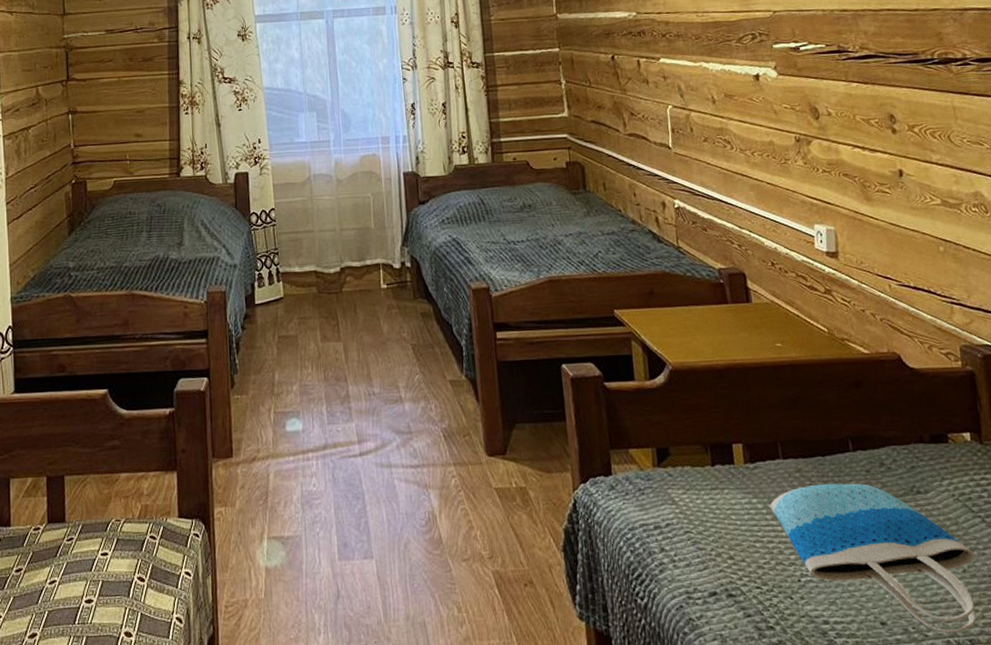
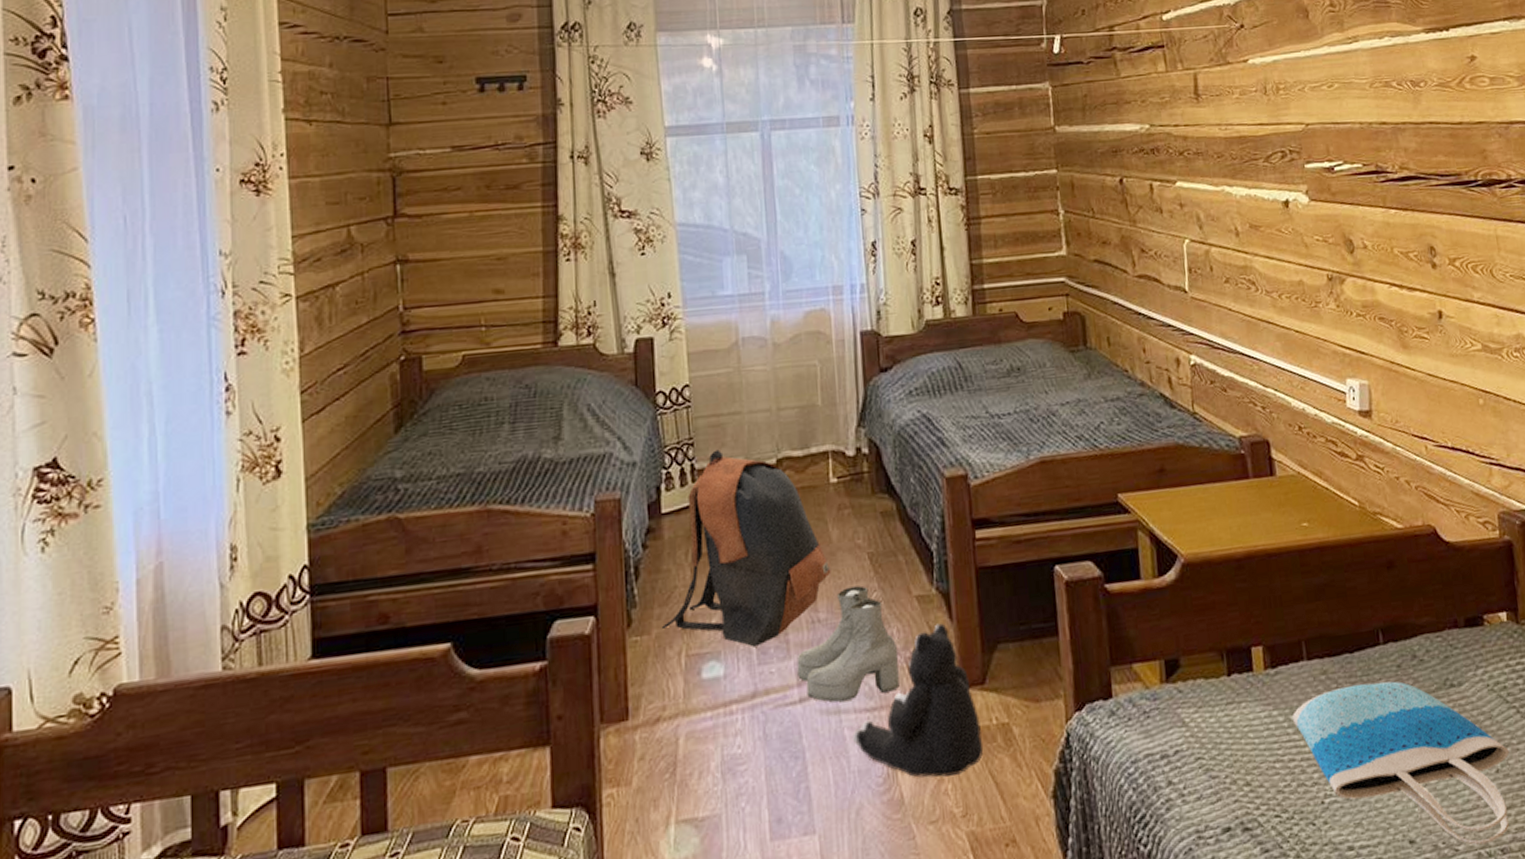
backpack: none [256,258,383,410] -> present [661,449,831,647]
boots: none [357,369,437,458] -> present [797,585,900,703]
plush toy: none [400,403,506,525] -> present [851,623,984,778]

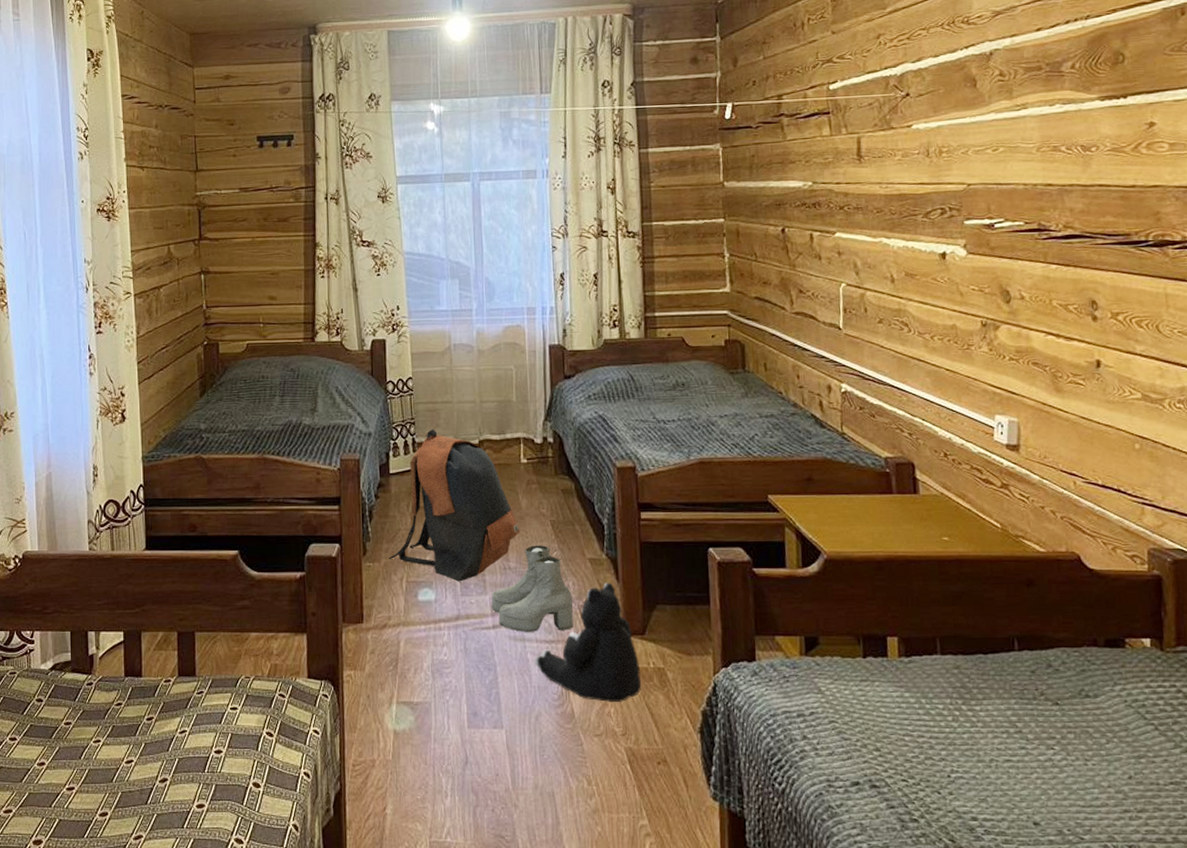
tote bag: present [1293,681,1510,846] -> none [924,681,1144,839]

